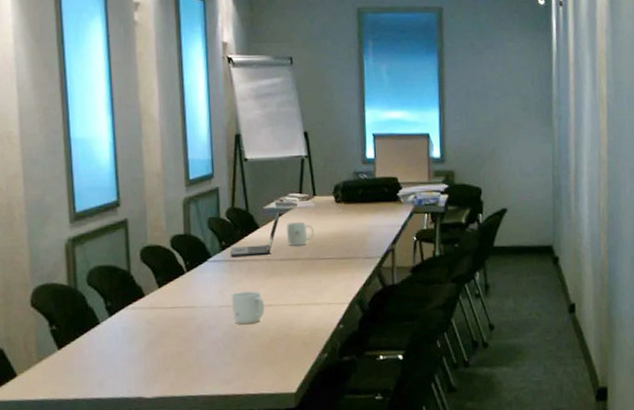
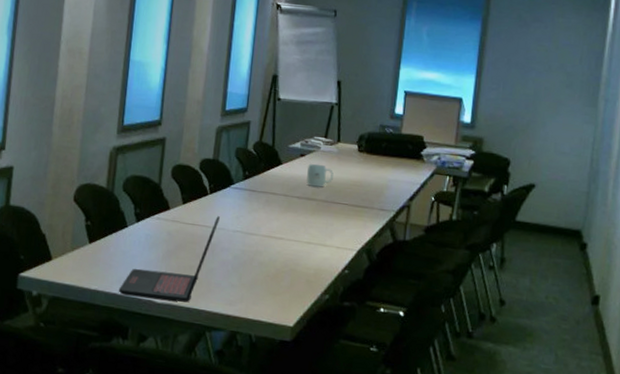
laptop: none [101,294,202,398] -> present [118,216,220,302]
laptop: present [231,212,280,256] -> none [252,152,303,191]
mug: present [231,291,264,325] -> none [245,220,276,253]

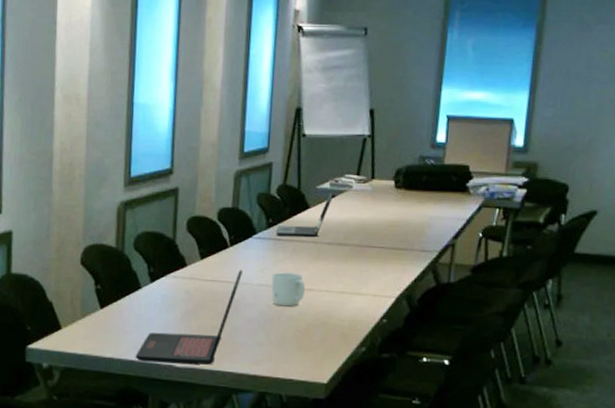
mug: none [245,220,276,253] -> present [271,272,305,307]
laptop: none [252,152,303,191] -> present [277,193,333,237]
mug: present [306,164,334,187] -> none [337,205,368,231]

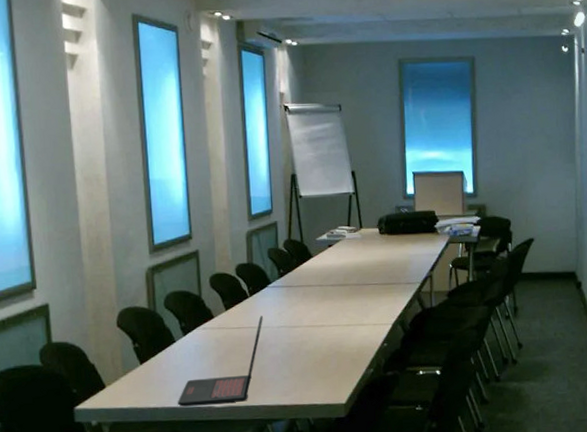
mug: present [271,272,305,307] -> none [288,313,317,343]
laptop: present [277,193,333,237] -> none [288,243,331,283]

